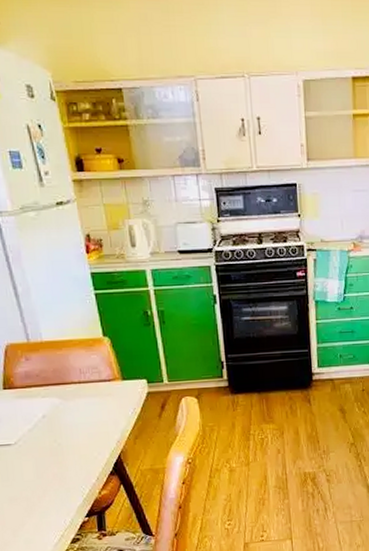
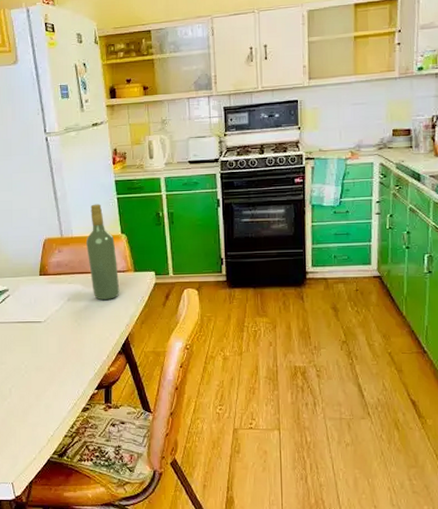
wine bottle: none [60,301,107,414] -> present [86,204,120,300]

